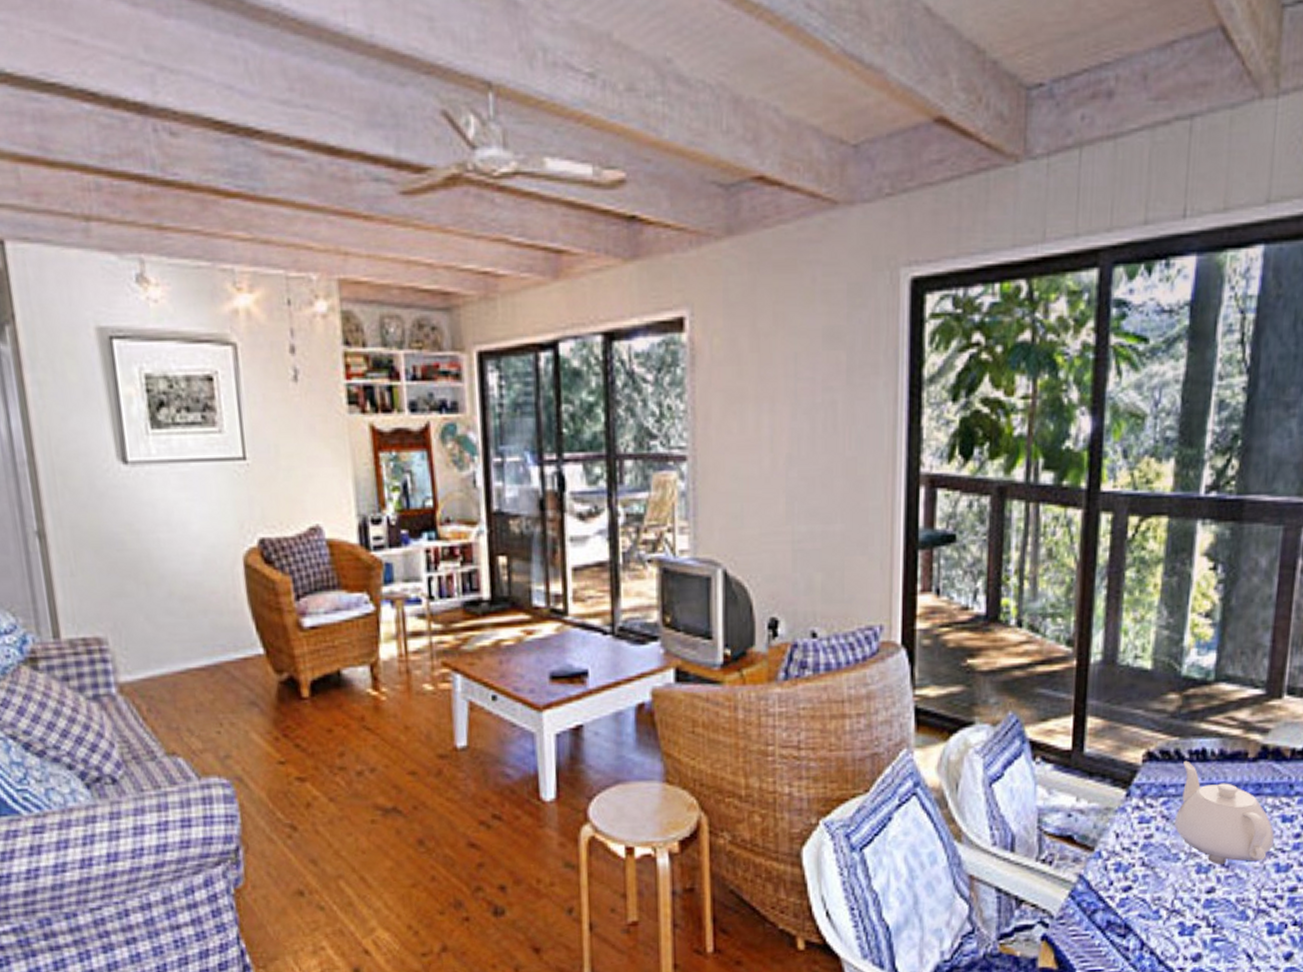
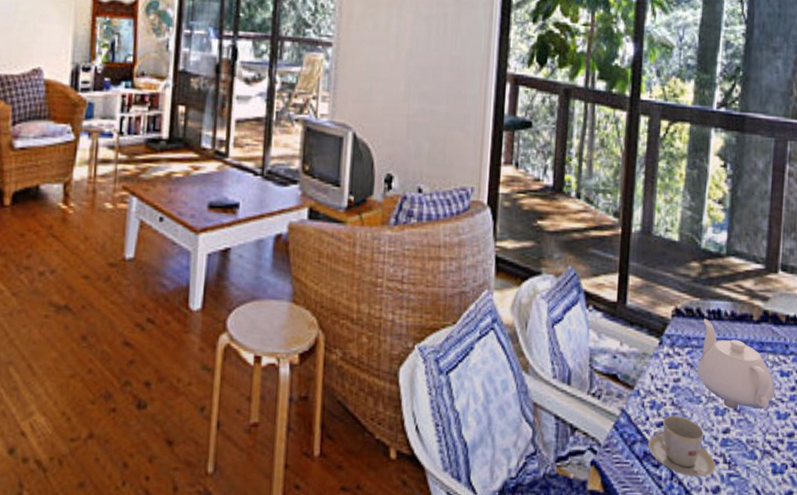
teacup: none [1112,877,1197,945] -> present [648,415,716,477]

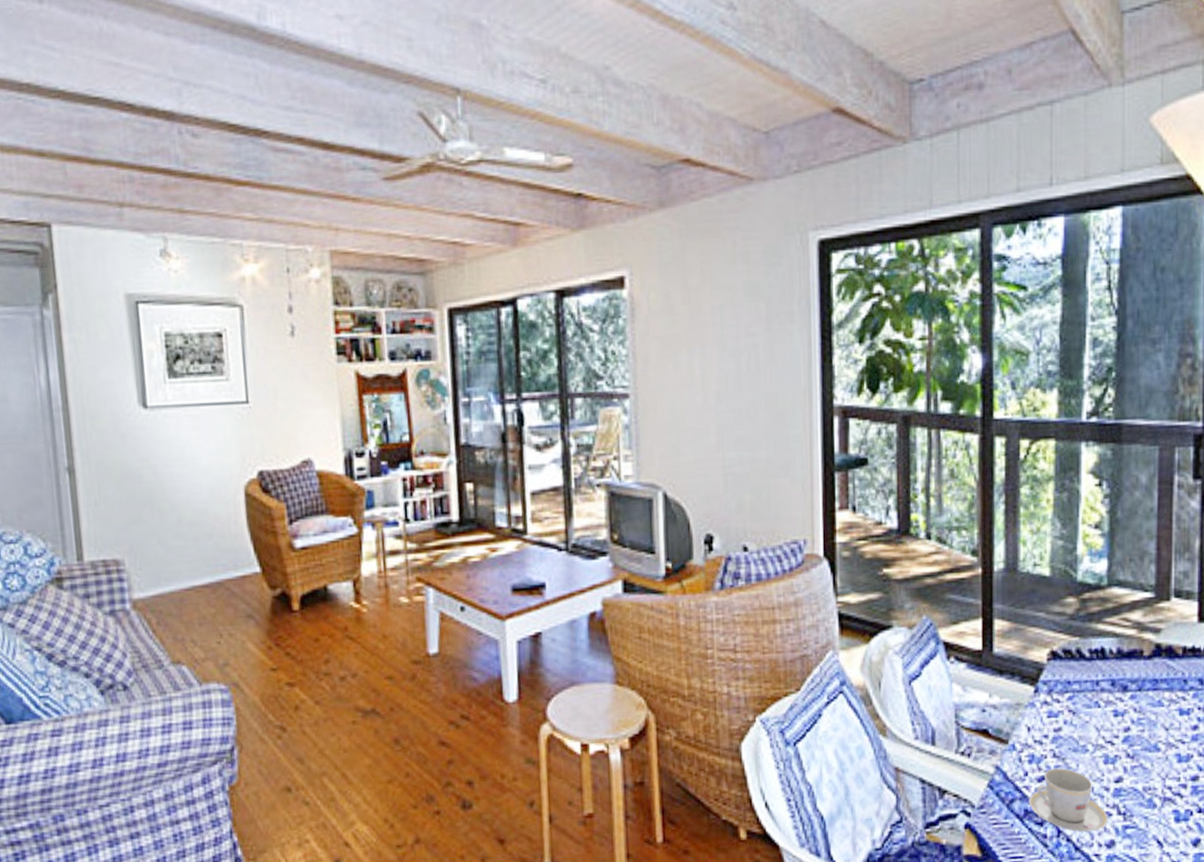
teapot: present [696,318,776,409] -> none [1080,659,1175,755]

